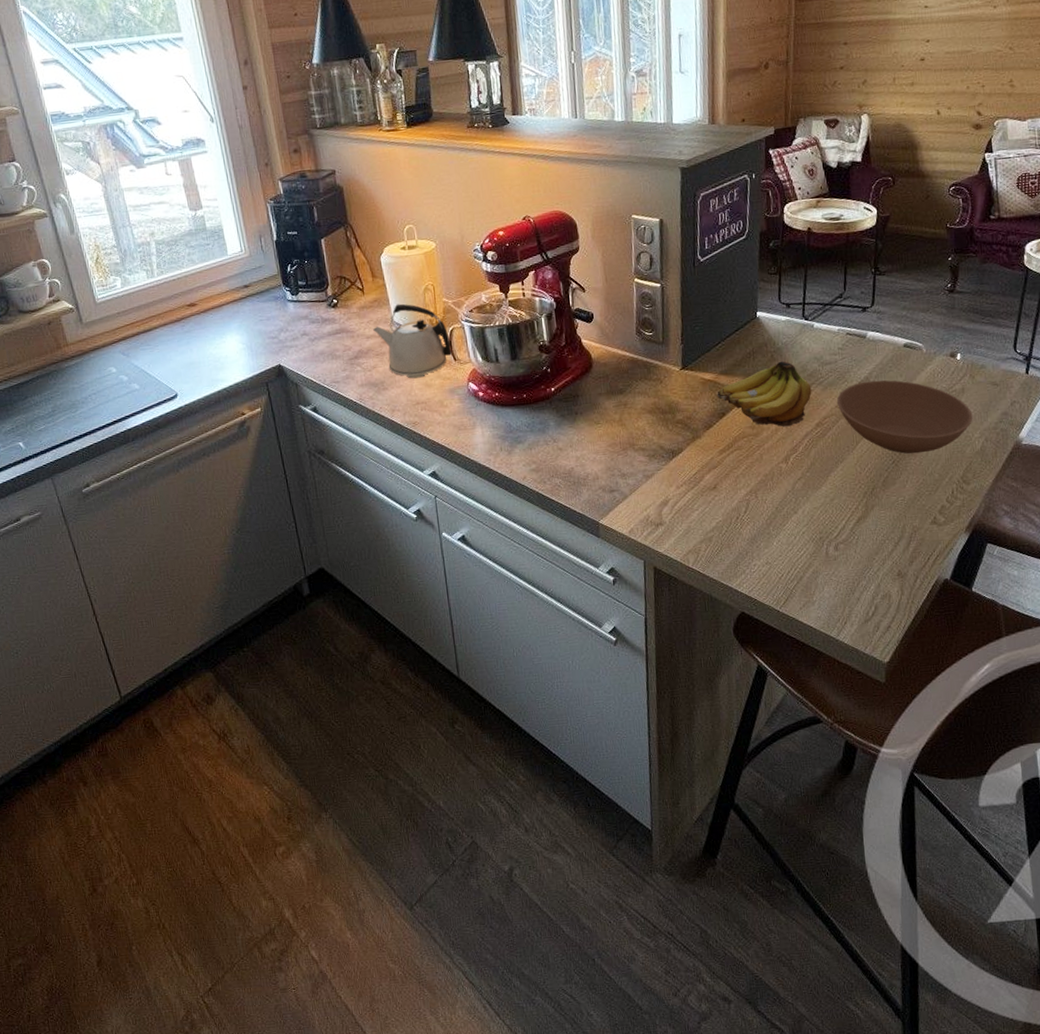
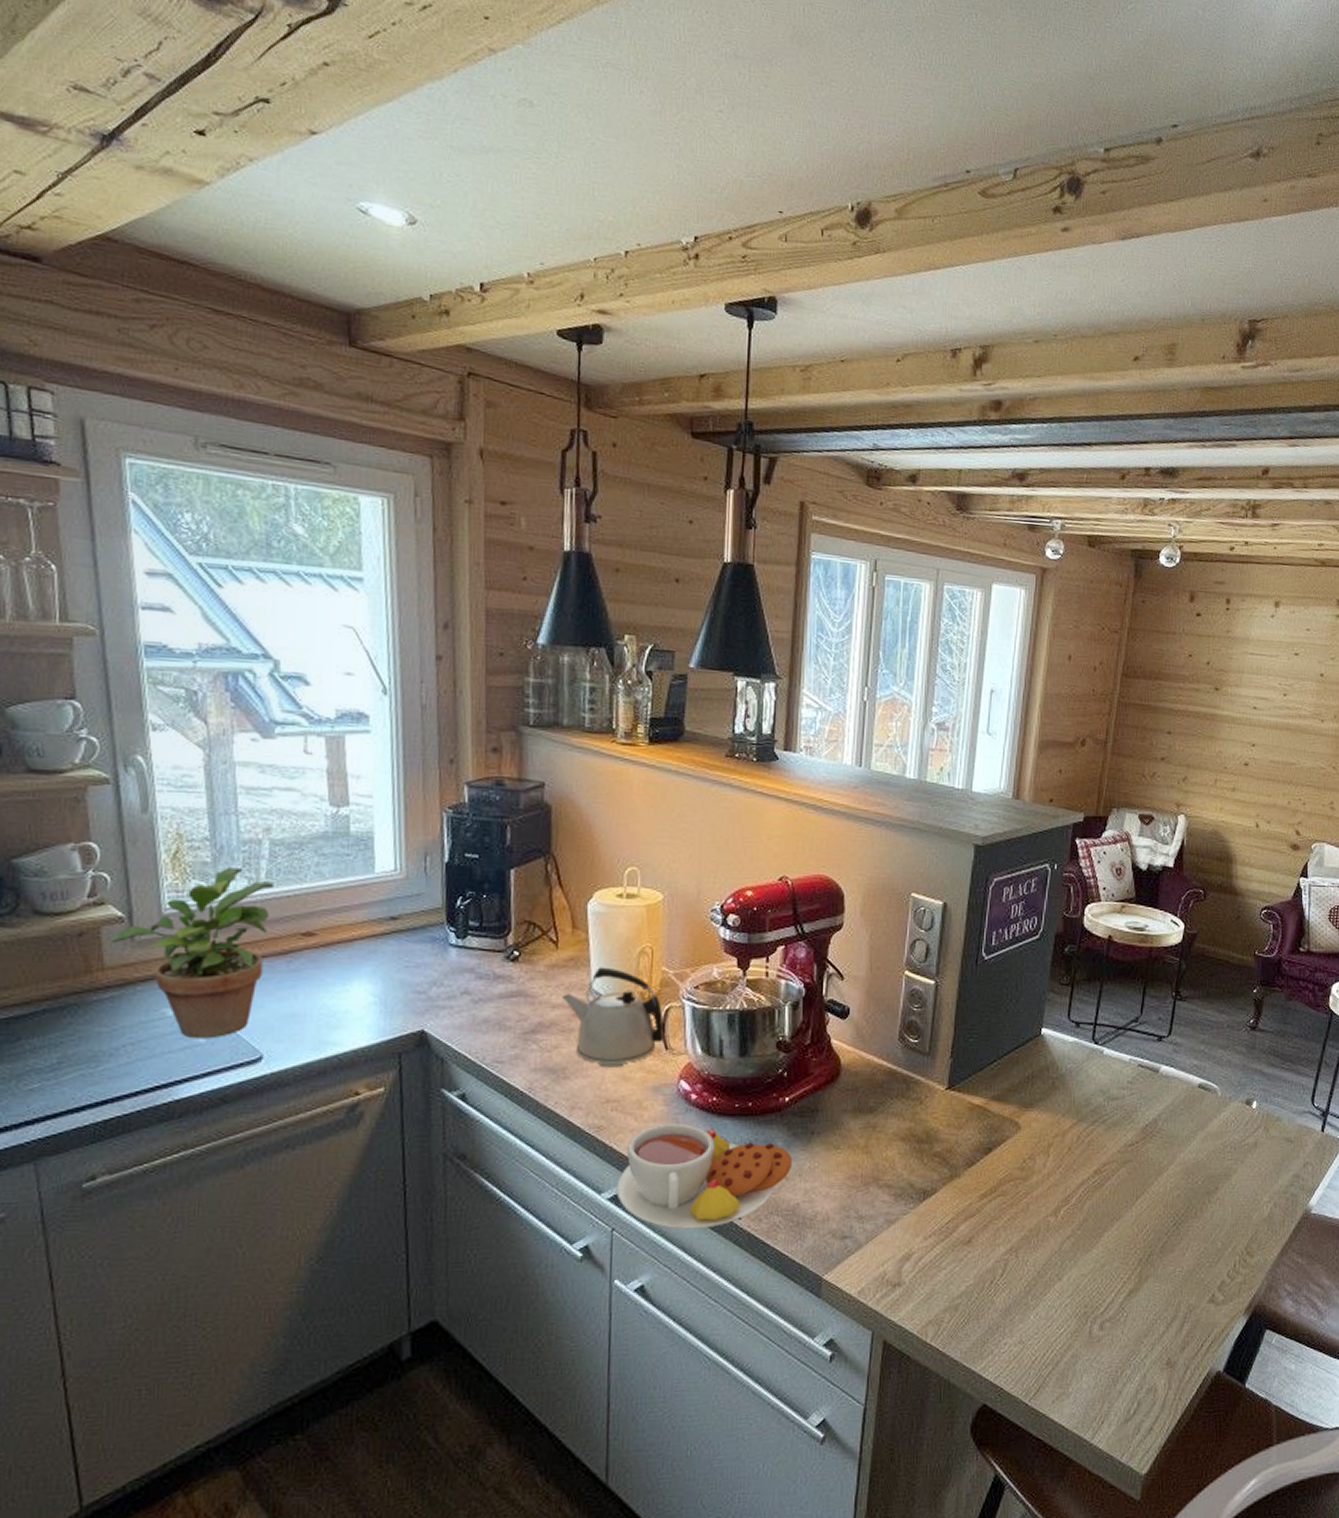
potted plant: none [68,263,167,387] -> present [110,867,274,1039]
tea set: none [433,414,564,494] -> present [616,1123,793,1230]
fruit: present [717,360,812,427] -> none [985,1090,1093,1172]
bowl: present [836,379,973,454] -> none [1119,1124,1263,1216]

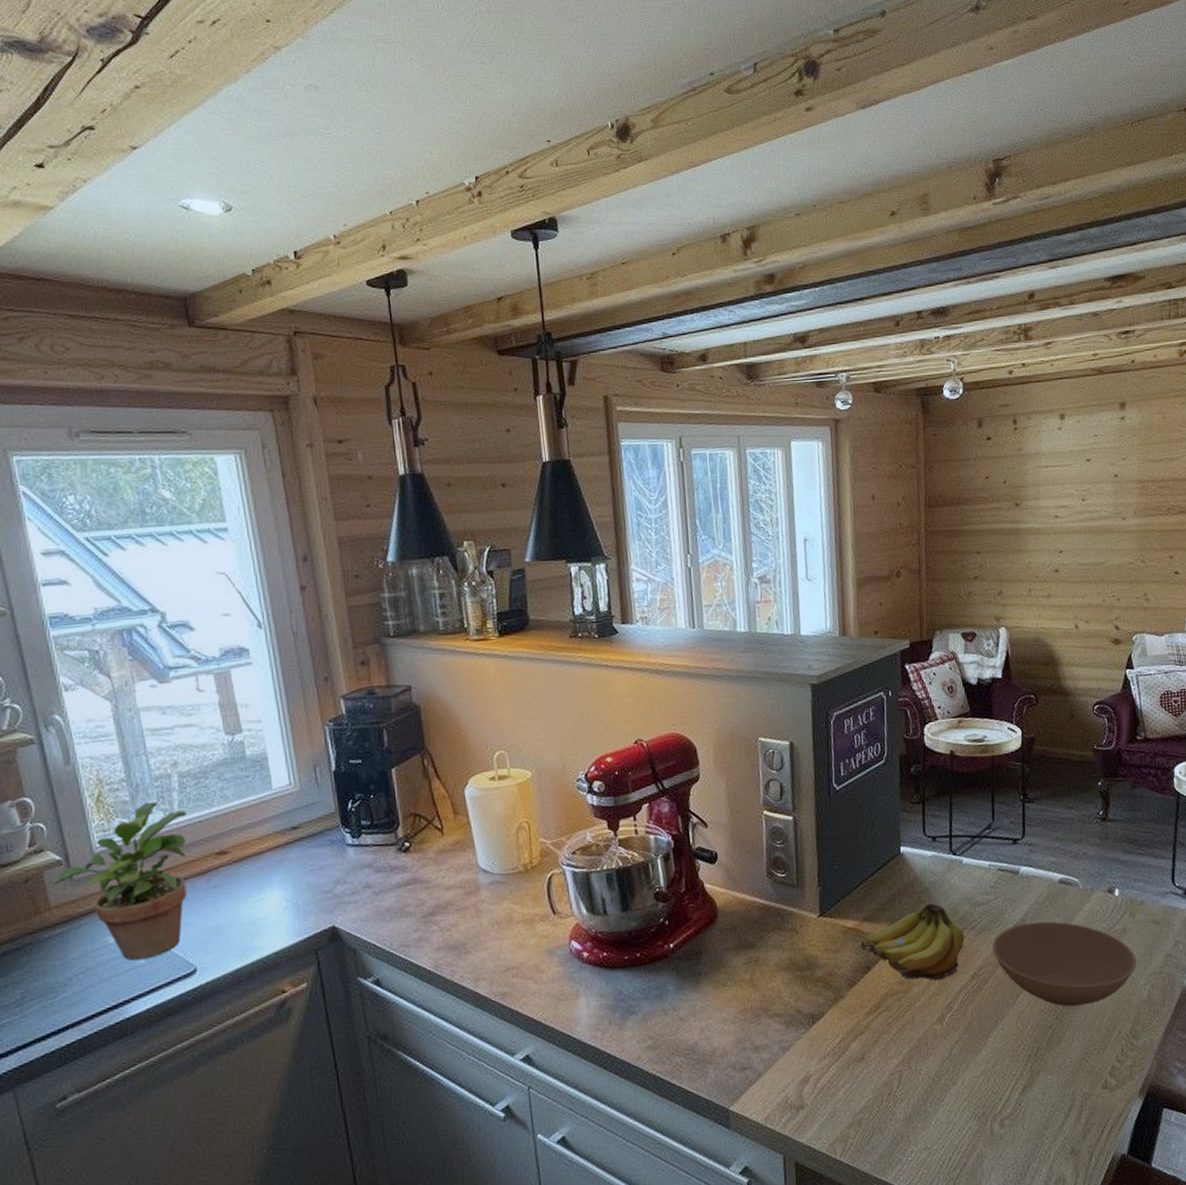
kettle: present [562,967,665,1068] -> none [454,845,551,939]
tea set: present [616,1123,793,1230] -> none [526,980,686,1081]
fruit: none [985,1090,1093,1172] -> present [860,902,965,981]
bowl: none [1119,1124,1263,1216] -> present [991,921,1137,1007]

